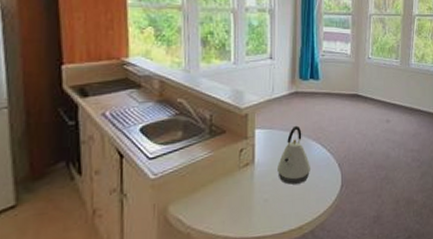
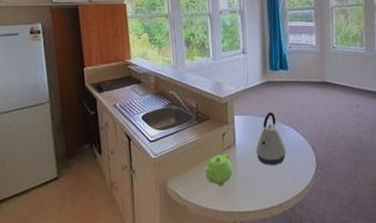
teapot: none [216,173,249,209] -> present [205,154,233,186]

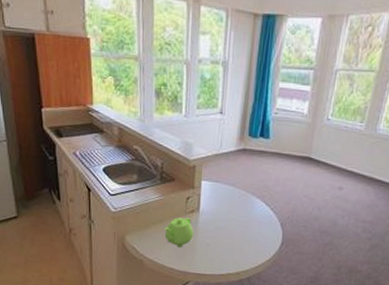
kettle: present [256,111,286,165] -> none [220,181,252,236]

